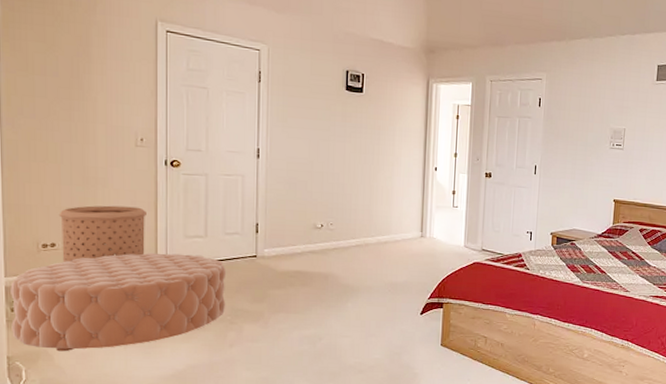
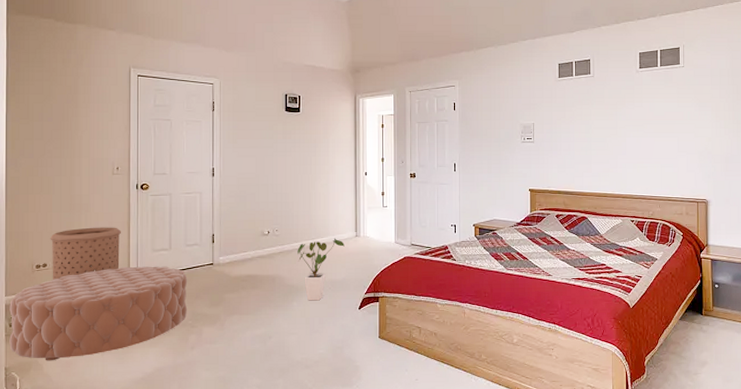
house plant: none [354,237,408,303] -> present [297,238,345,301]

